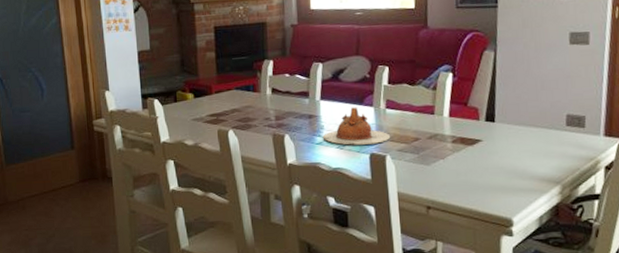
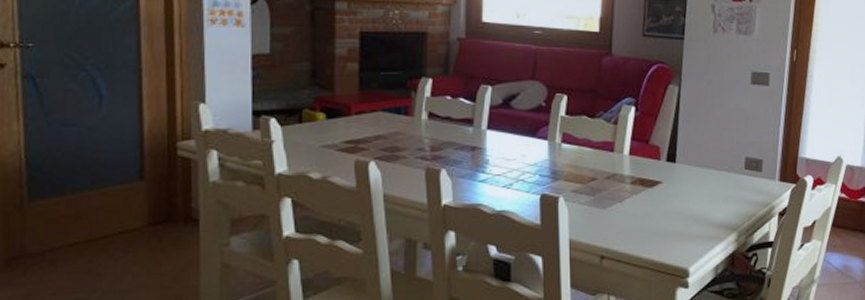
teapot: present [322,107,391,145] -> none [486,139,565,184]

